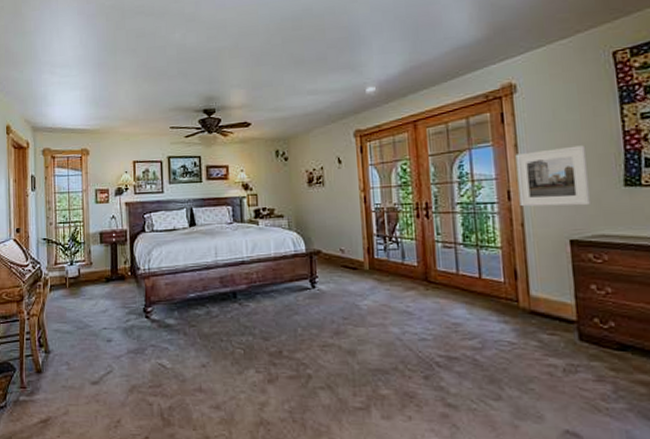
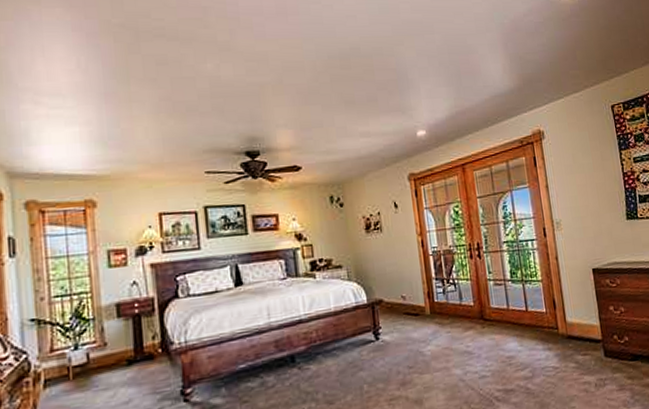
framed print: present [515,145,592,207] -> none [547,185,606,242]

